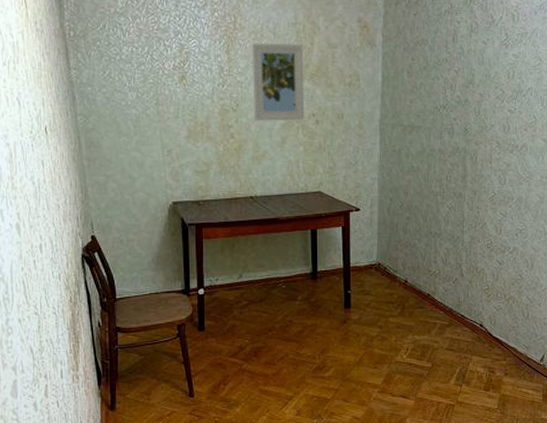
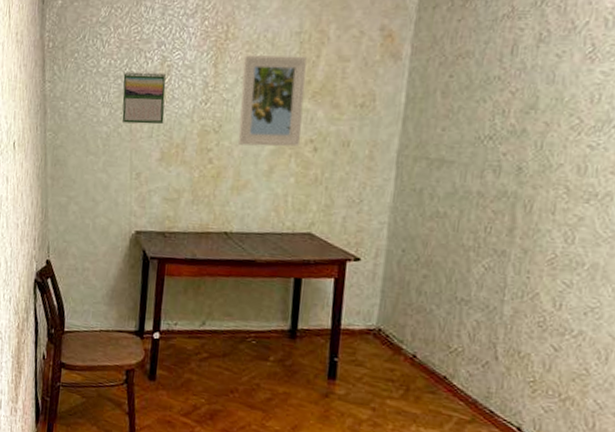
calendar: none [146,58,187,106] -> present [122,71,166,125]

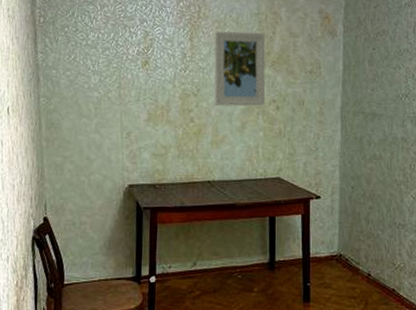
calendar: present [122,71,166,125] -> none [110,43,150,90]

